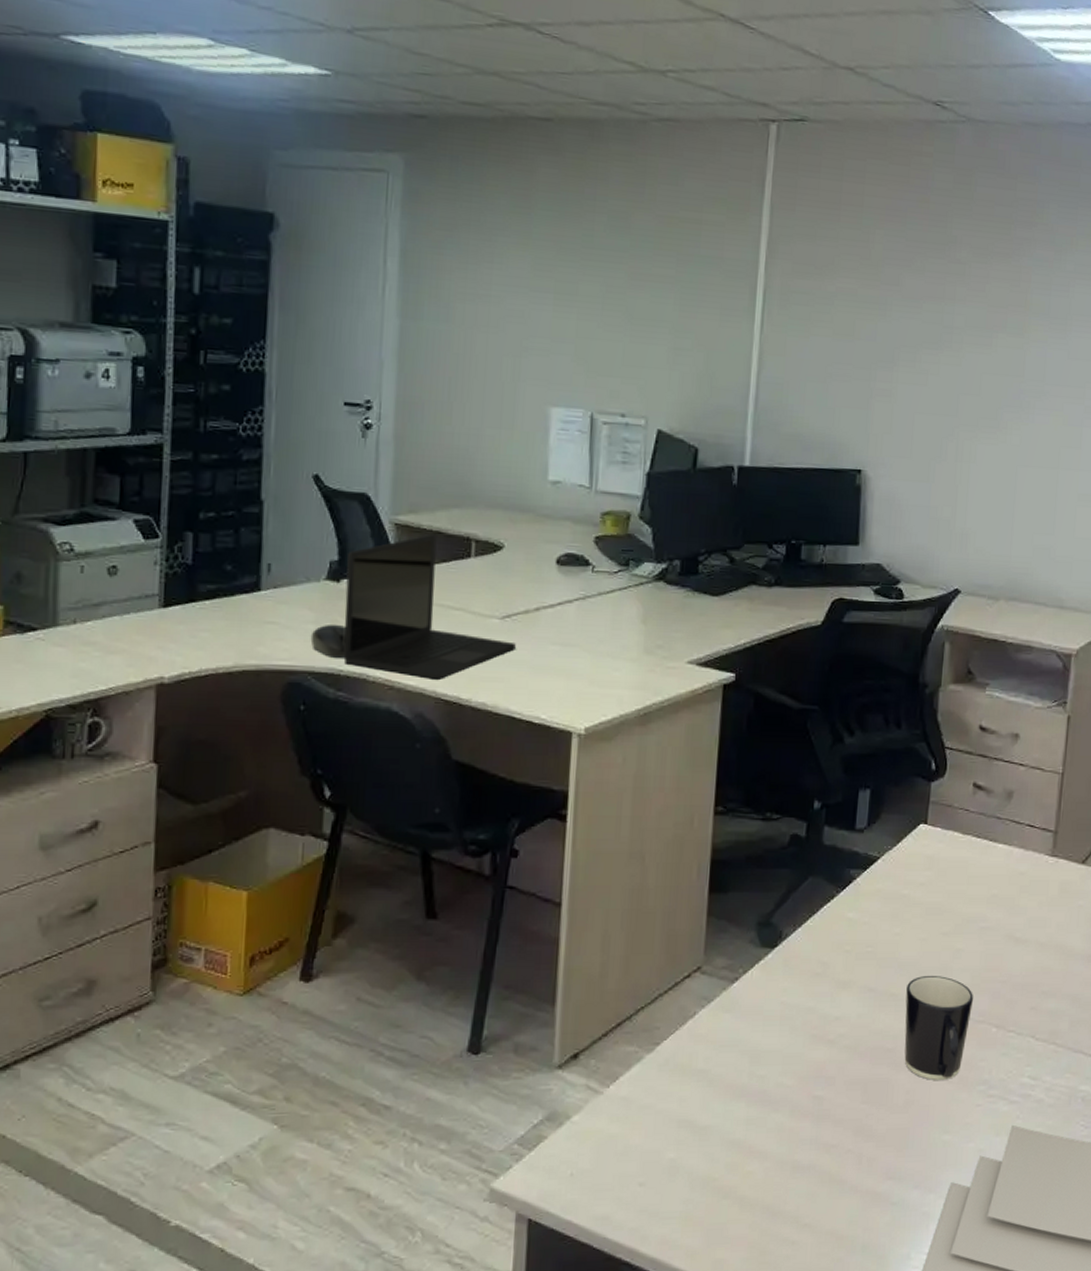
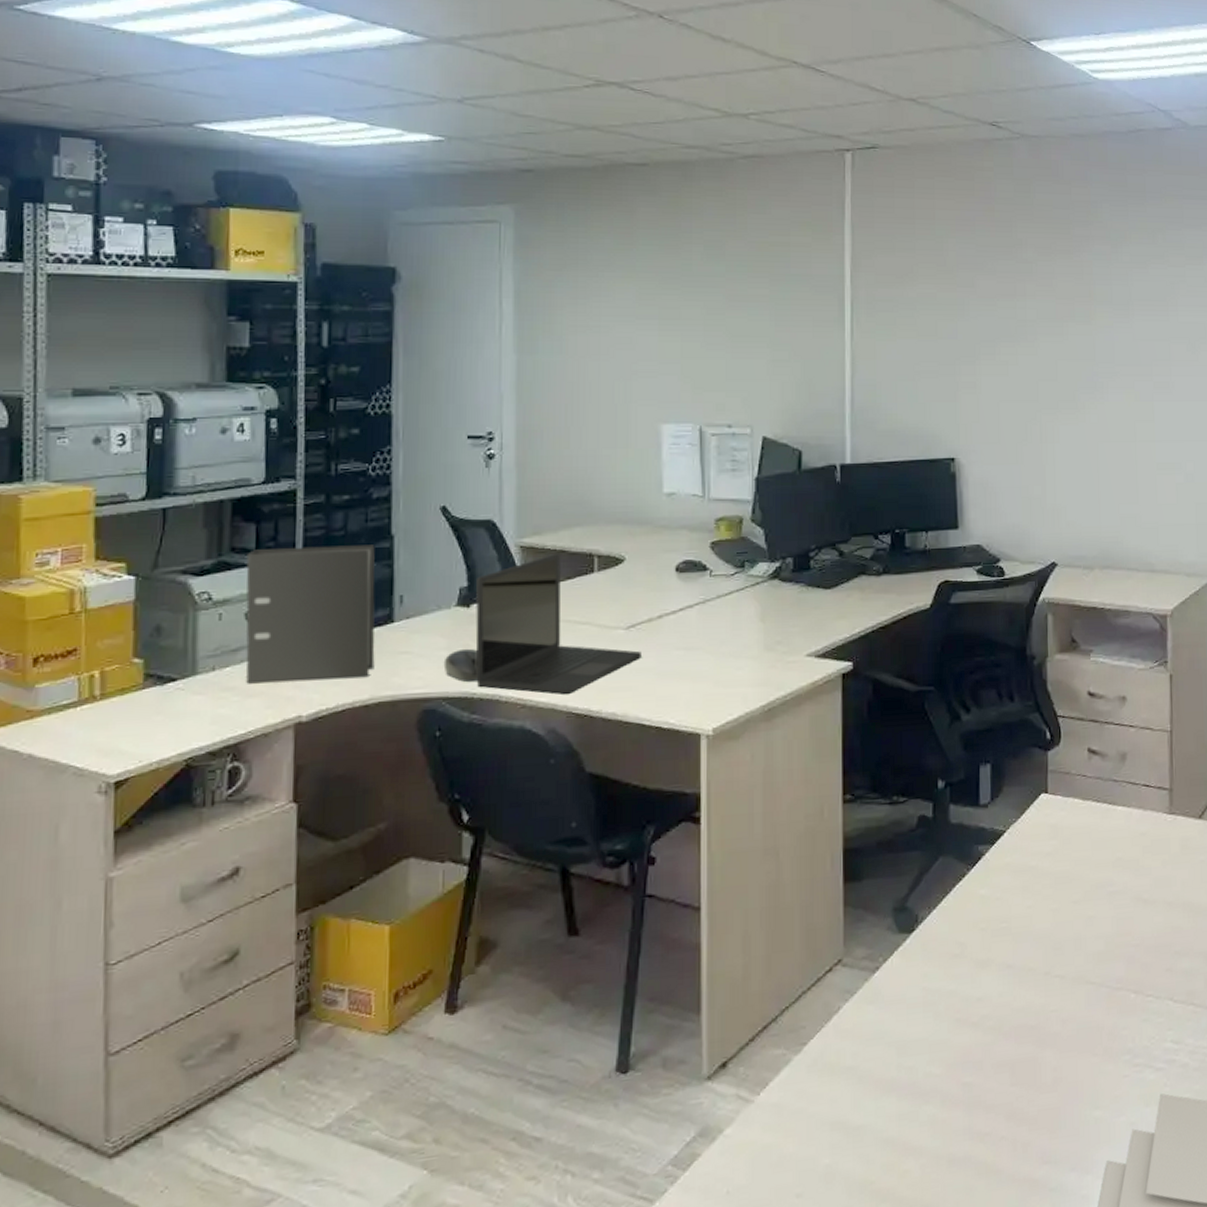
binder: none [107,503,244,645] -> present [246,545,375,684]
mug: present [904,976,973,1080] -> none [1044,945,1109,1055]

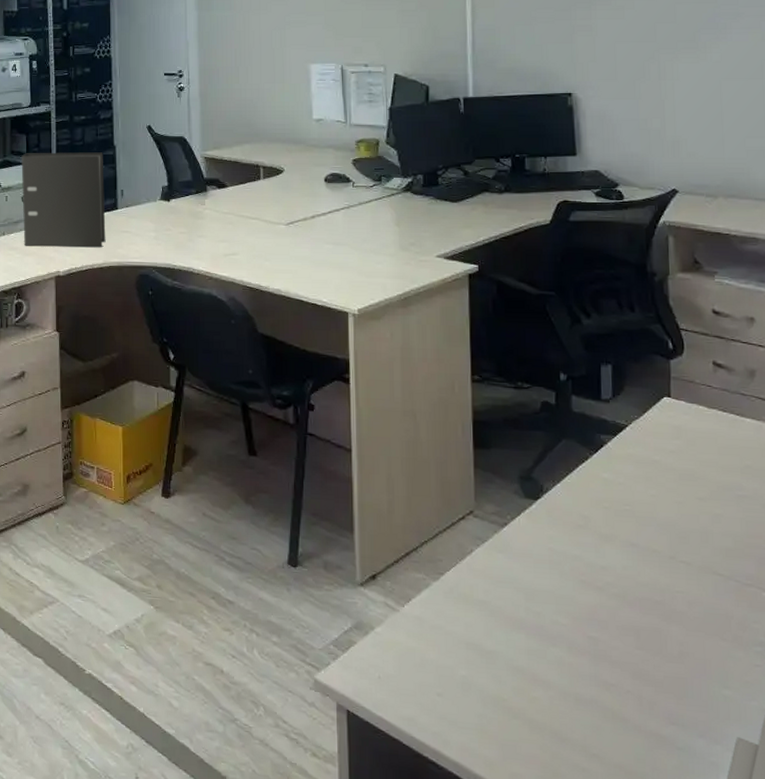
computer mouse: present [443,648,478,682] -> none [153,231,177,256]
laptop: present [475,554,641,694] -> none [174,164,299,272]

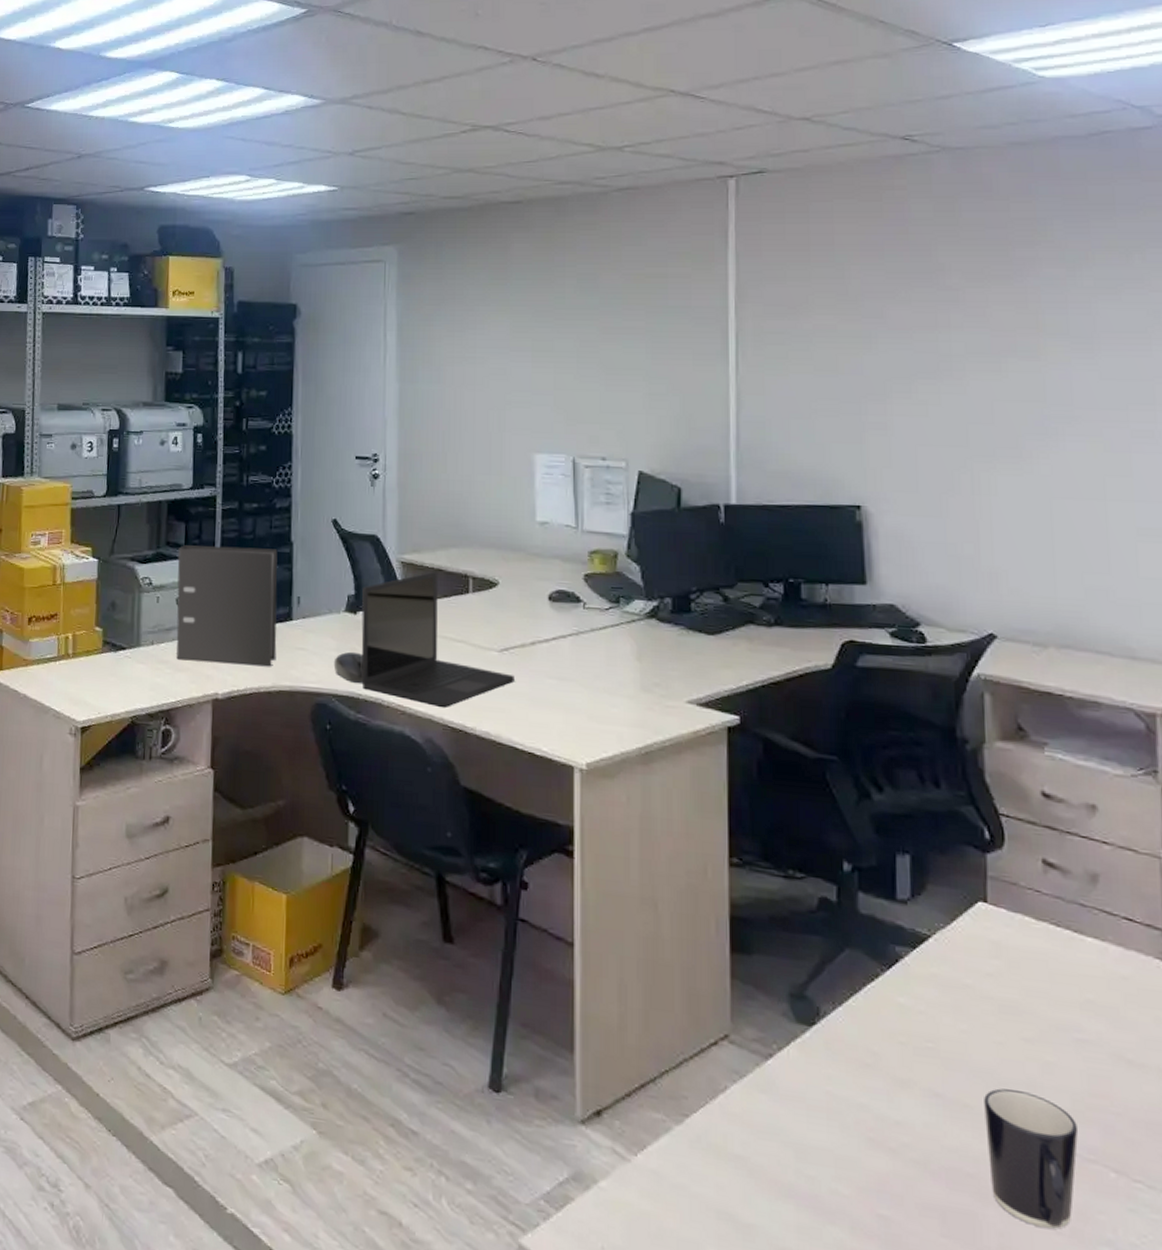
computer mouse: none [153,231,177,256] -> present [333,651,363,683]
laptop: none [174,164,299,272] -> present [361,572,514,707]
mug: none [668,536,739,637] -> present [984,1088,1078,1229]

